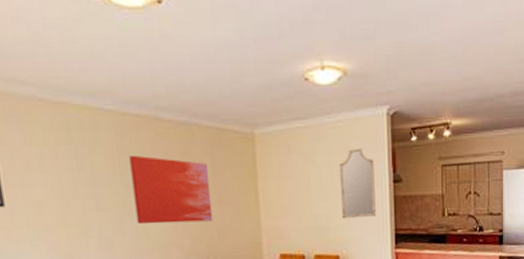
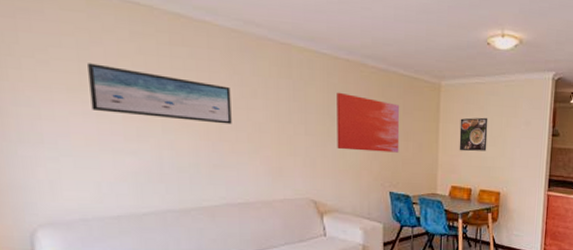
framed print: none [282,168,318,212] -> present [459,117,488,152]
home mirror: present [339,149,376,219] -> none [506,105,537,163]

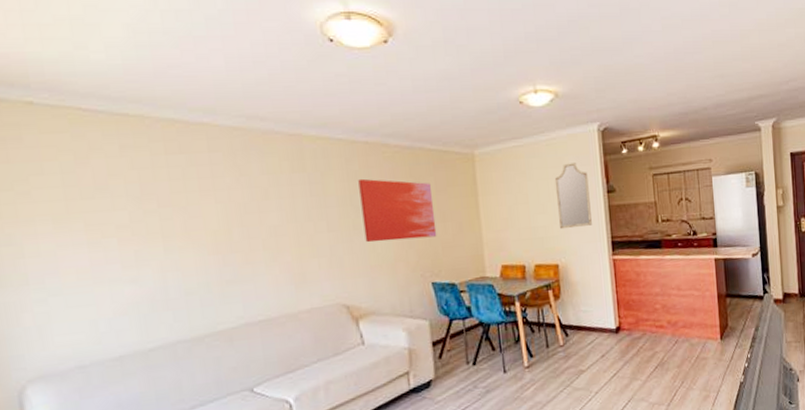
wall art: present [88,63,232,125] -> none [74,186,243,240]
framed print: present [459,117,488,152] -> none [501,183,536,225]
home mirror: none [506,105,537,163] -> present [554,163,592,230]

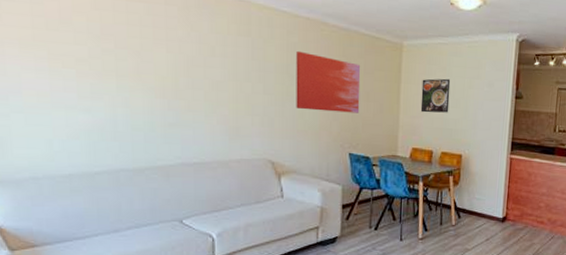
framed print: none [501,183,536,225] -> present [420,78,451,113]
home mirror: present [554,163,592,230] -> none [468,66,501,125]

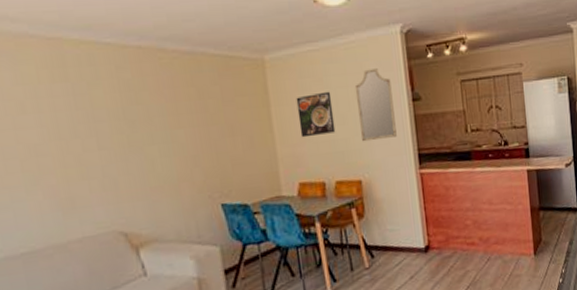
wall art: present [296,50,361,114] -> none [132,88,226,162]
home mirror: none [468,66,501,125] -> present [354,68,397,142]

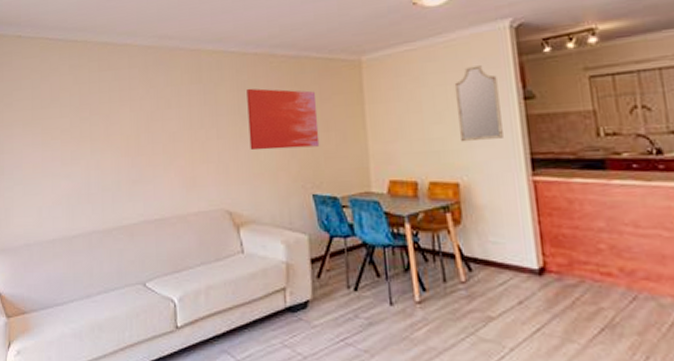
wall art: none [132,88,226,162] -> present [247,88,320,151]
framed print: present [296,91,336,138] -> none [390,89,431,135]

